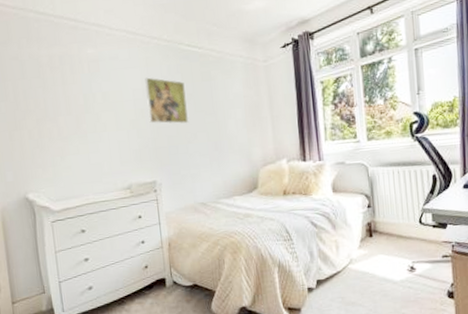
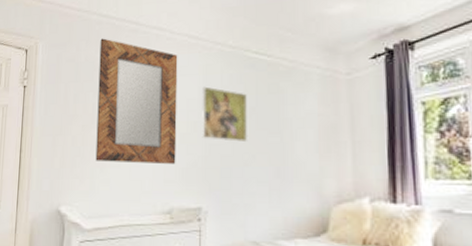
home mirror: none [41,35,130,151] -> present [95,38,178,165]

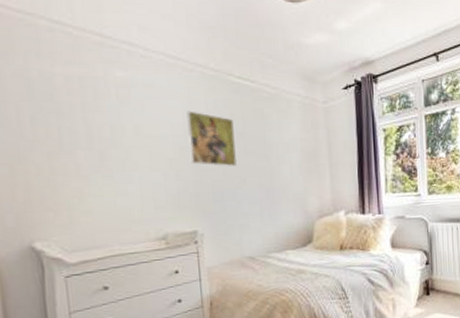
home mirror: present [95,38,178,165] -> none [55,50,166,192]

